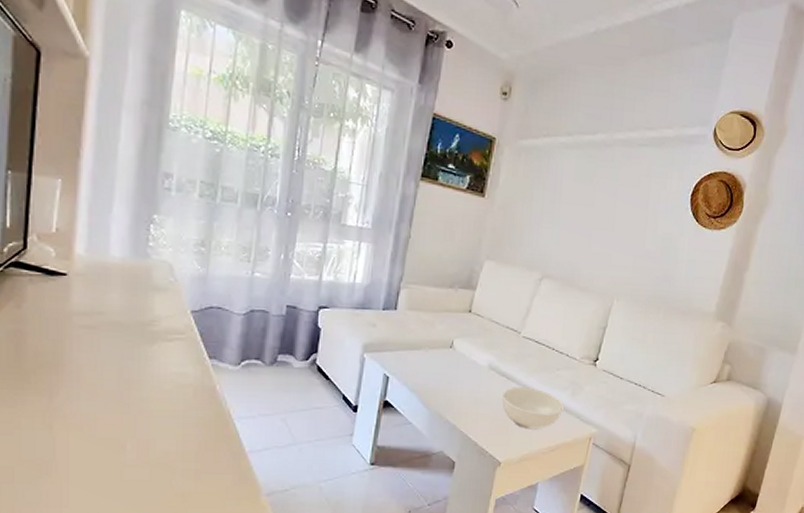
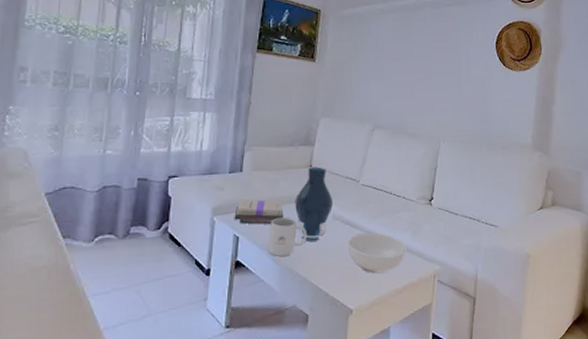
books: none [385,338,438,368] -> present [234,199,284,225]
mug: none [418,361,460,402] -> present [268,217,306,257]
vase: none [450,312,491,391] -> present [295,167,334,243]

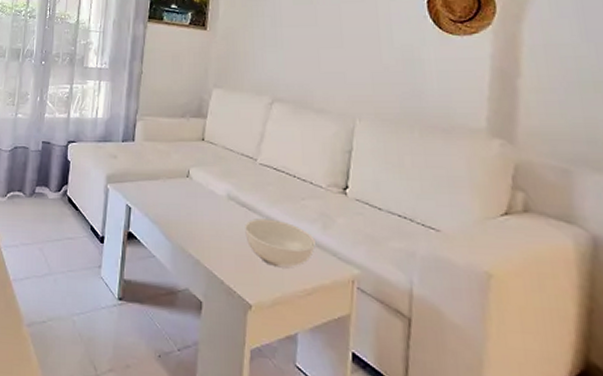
books: present [234,199,284,225] -> none [126,169,176,198]
mug: present [268,217,306,257] -> none [160,191,199,234]
vase: present [295,167,334,243] -> none [187,141,229,222]

